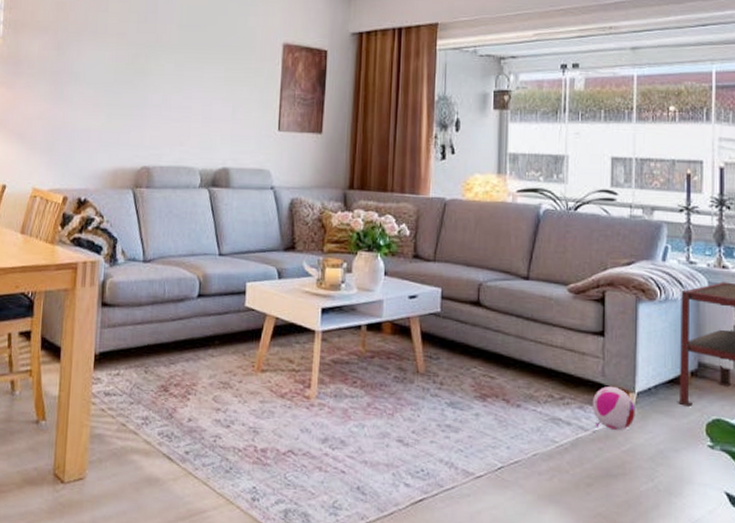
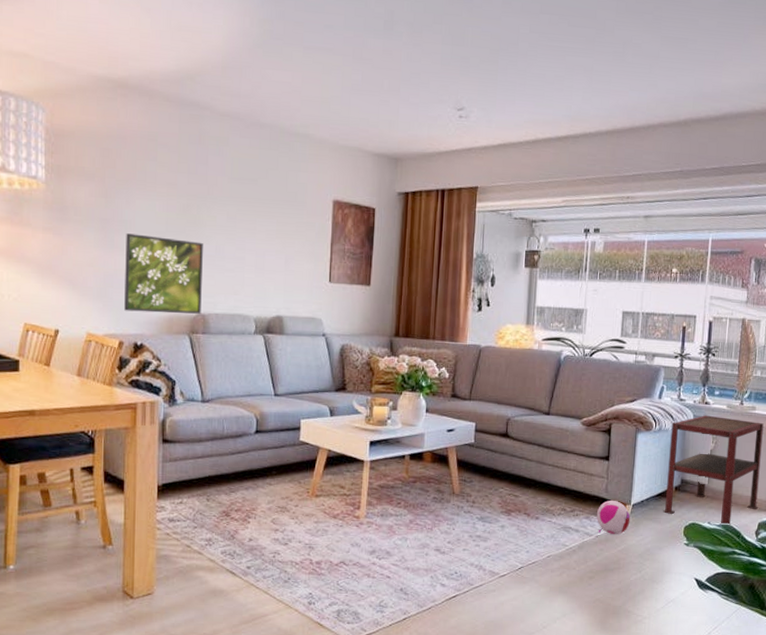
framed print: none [70,85,150,167] -> present [124,233,203,314]

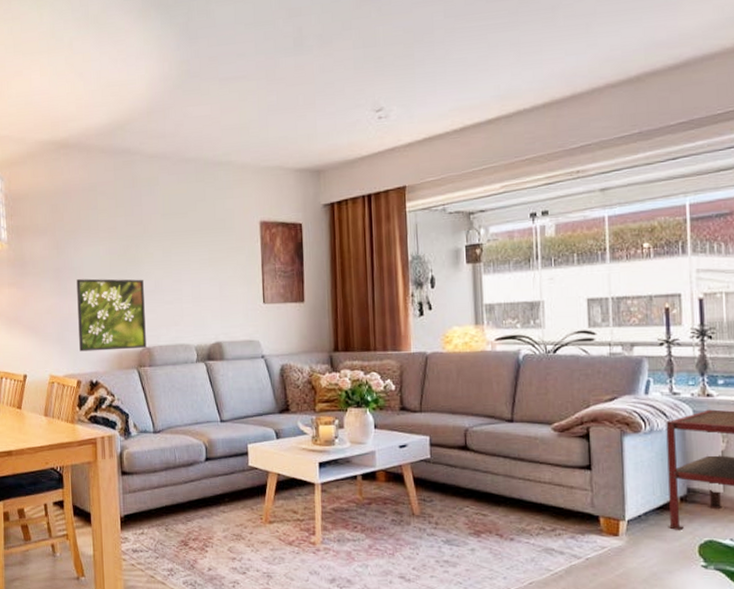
plush toy: present [596,500,630,535] -> none [583,515,627,557]

